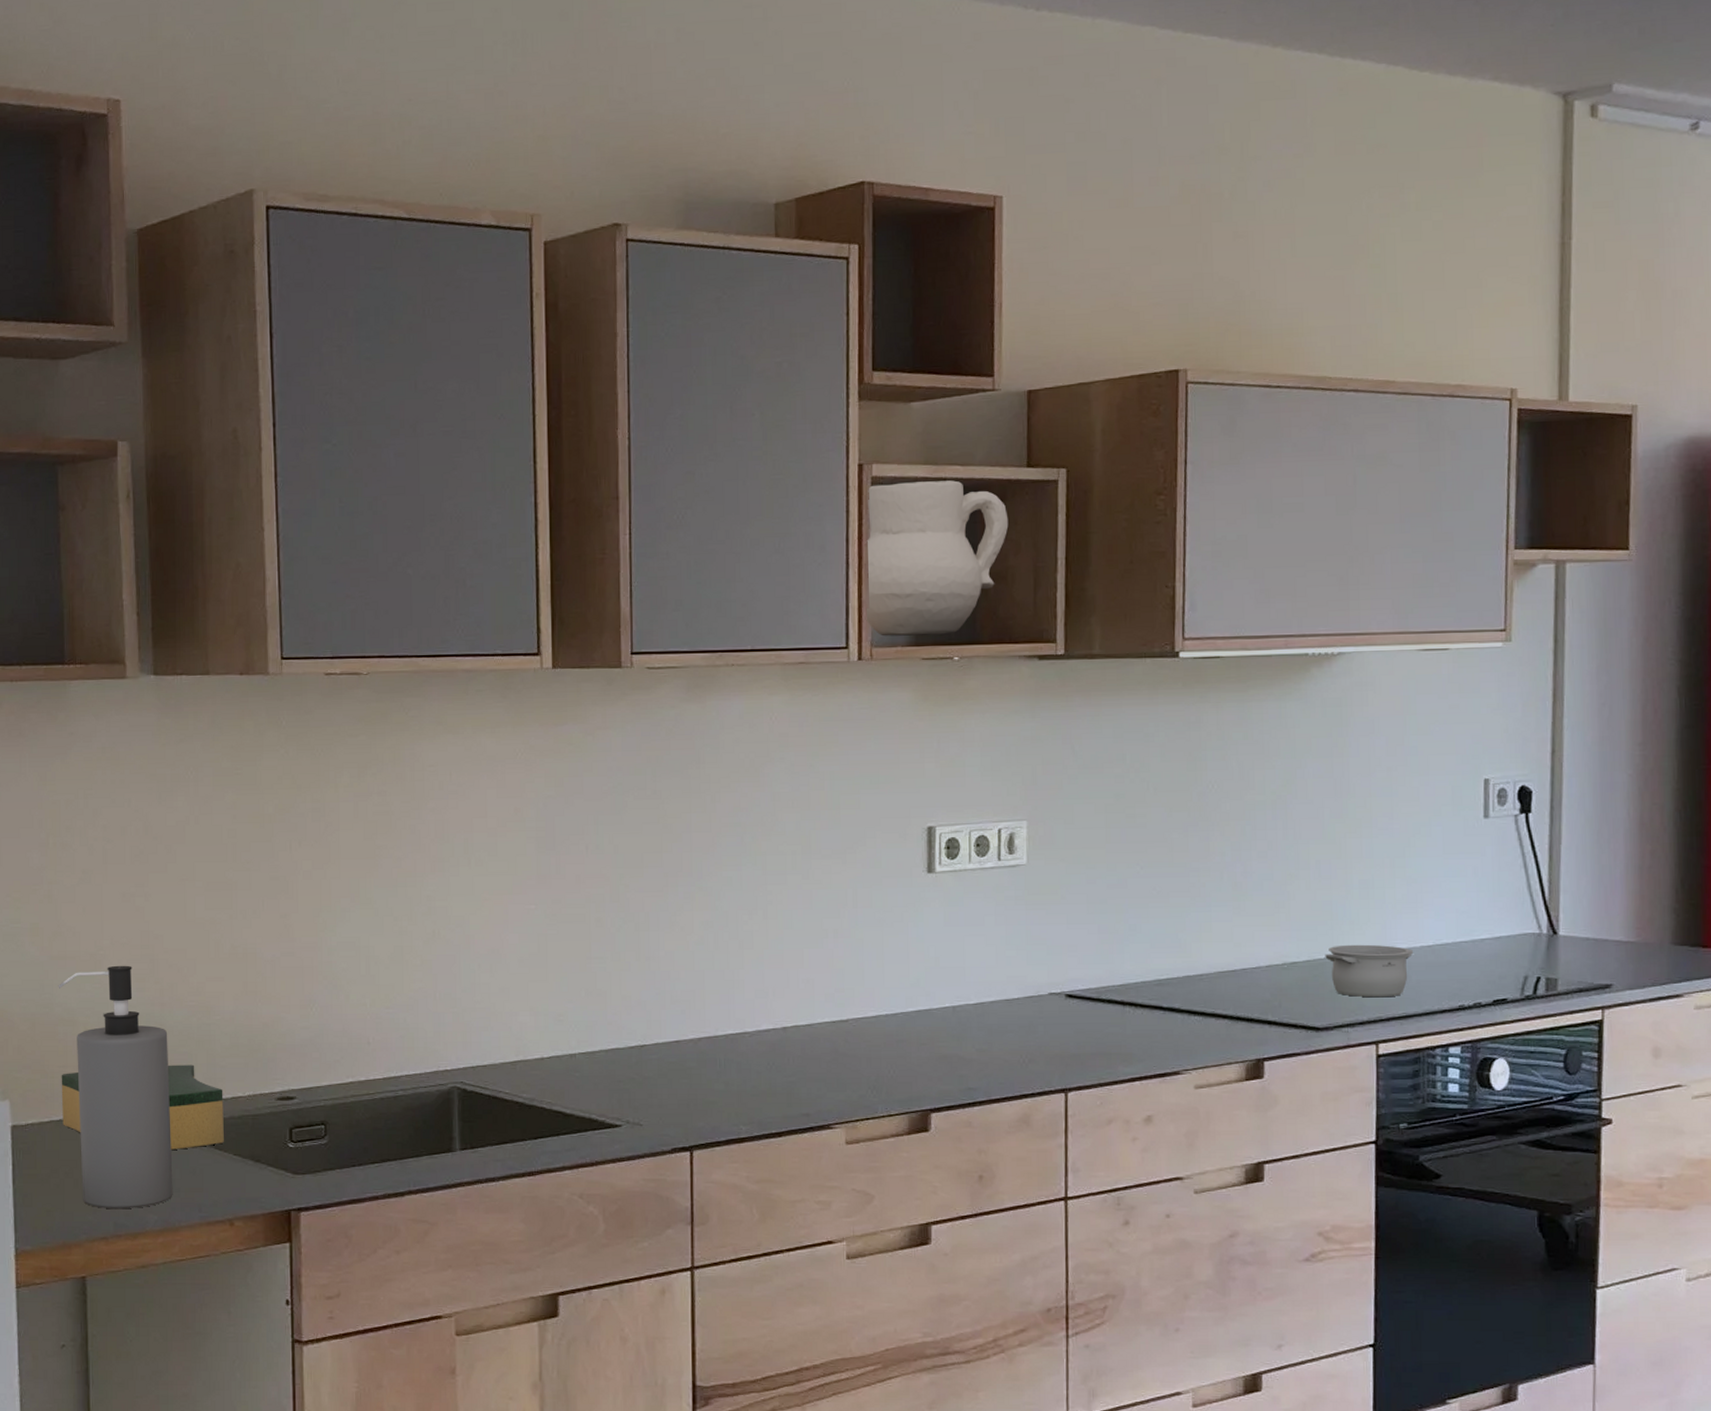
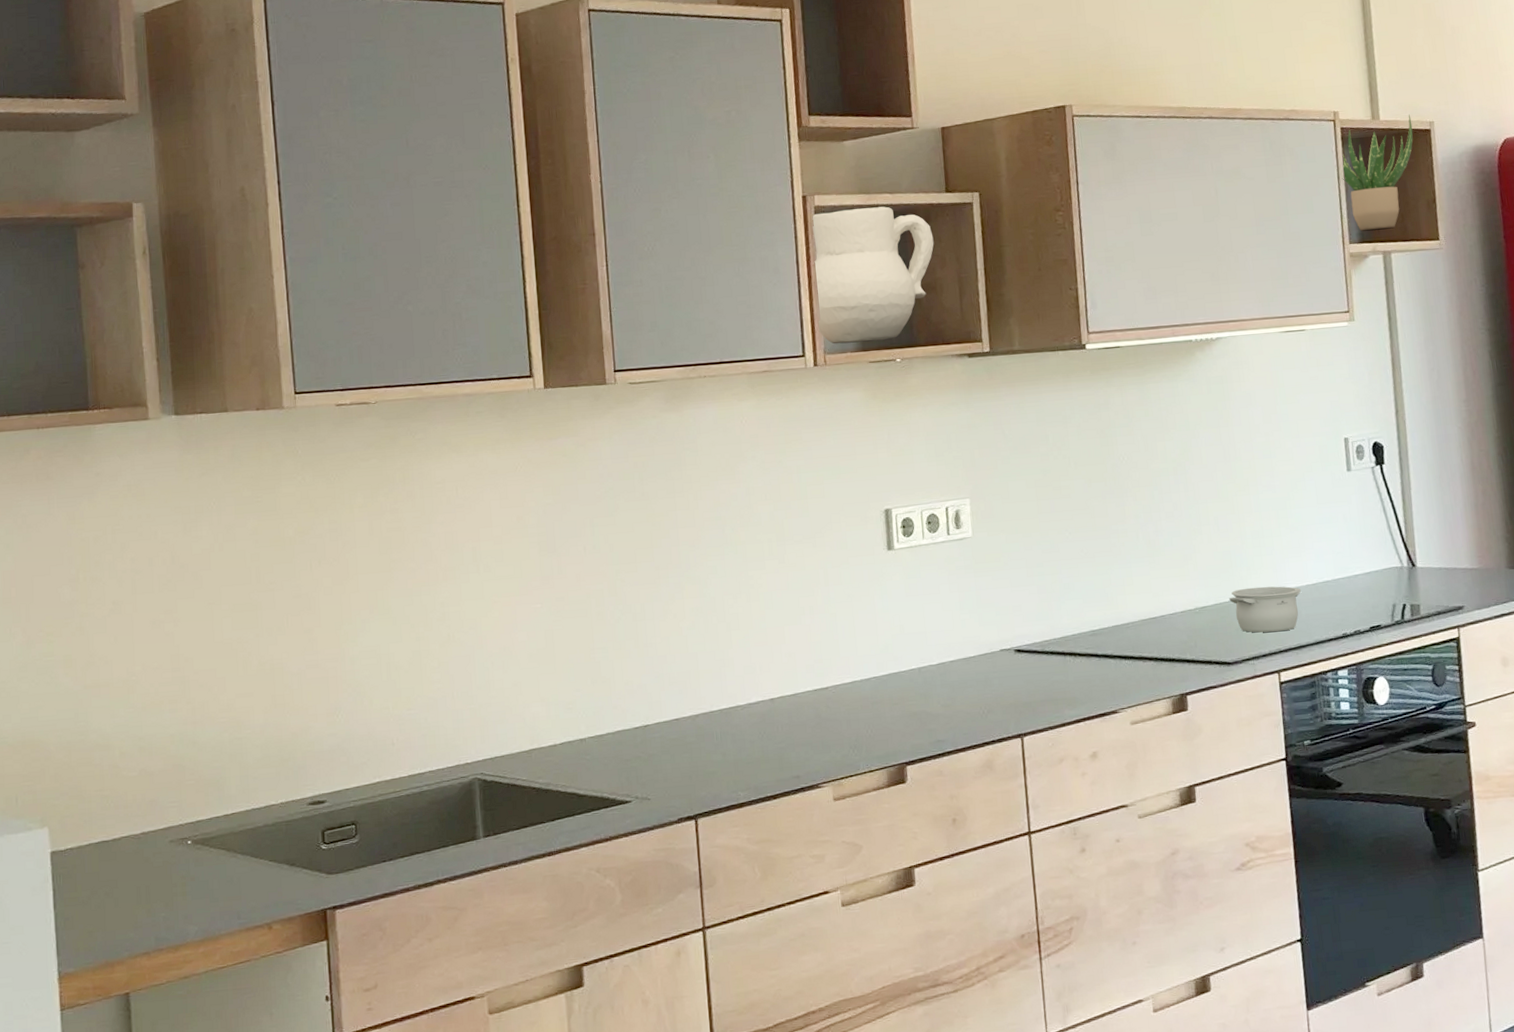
soap dispenser: present [58,965,173,1210] -> none [92,688,212,925]
sponge: present [61,1064,224,1150] -> none [98,778,259,861]
potted plant: none [1513,395,1610,536] -> present [1342,114,1413,232]

